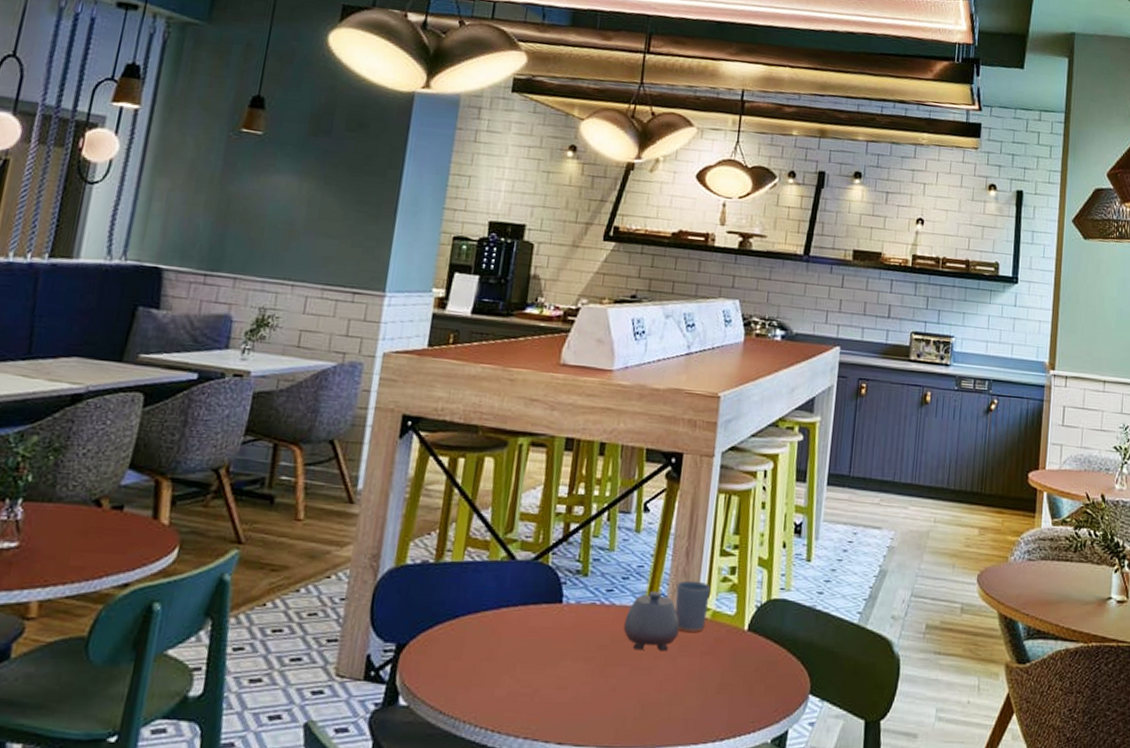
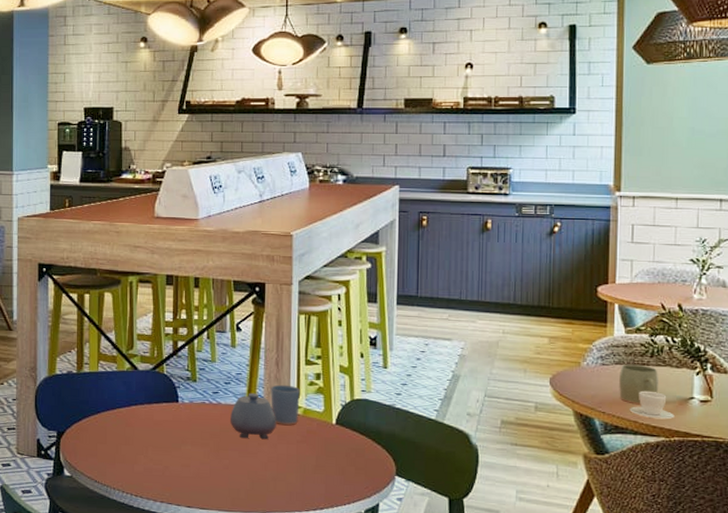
mug: none [1043,559,1081,606] -> present [619,364,659,405]
teacup: none [1052,589,1093,623] -> present [629,390,675,420]

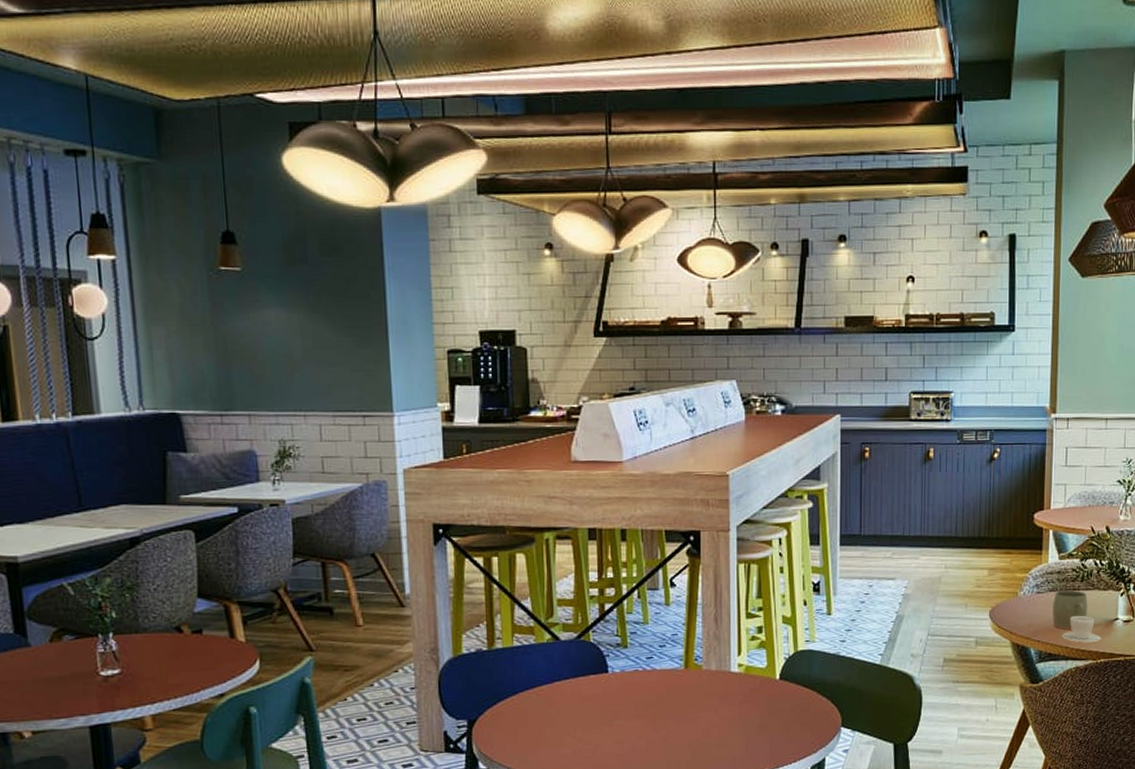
sugar bowl: present [229,392,276,439] -> none [666,654,717,704]
mug: present [271,384,300,425] -> none [710,642,741,686]

